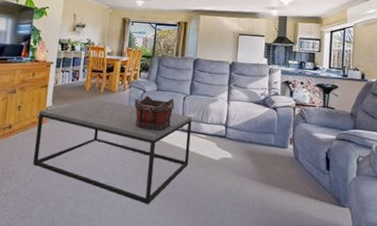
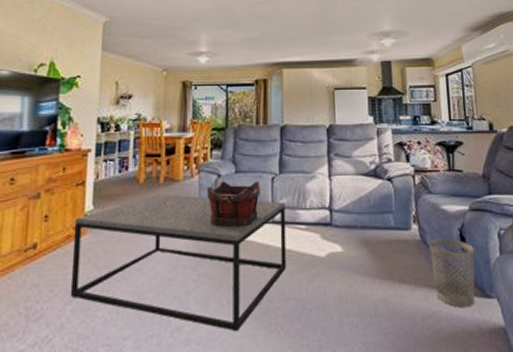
wastebasket: none [300,158,336,211] -> present [429,239,475,307]

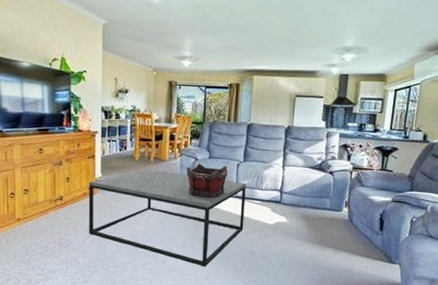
wastebasket: present [429,239,475,307] -> none [353,220,390,268]

